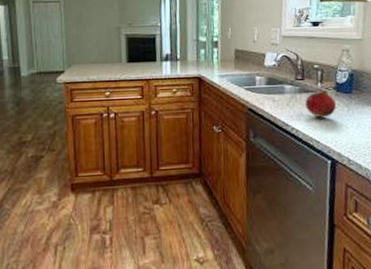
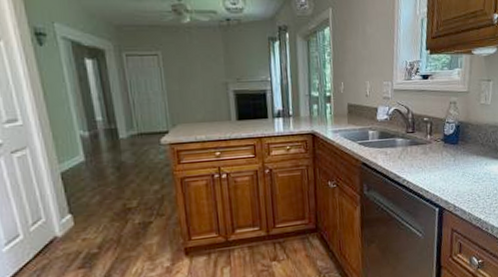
fruit: present [305,89,336,118] -> none [416,141,444,169]

